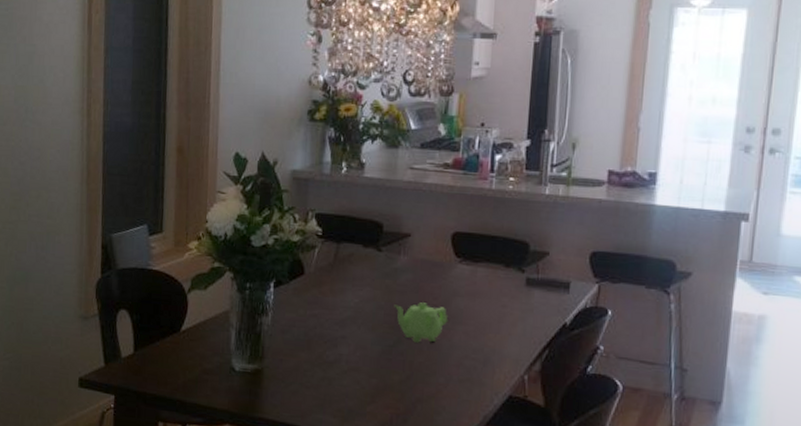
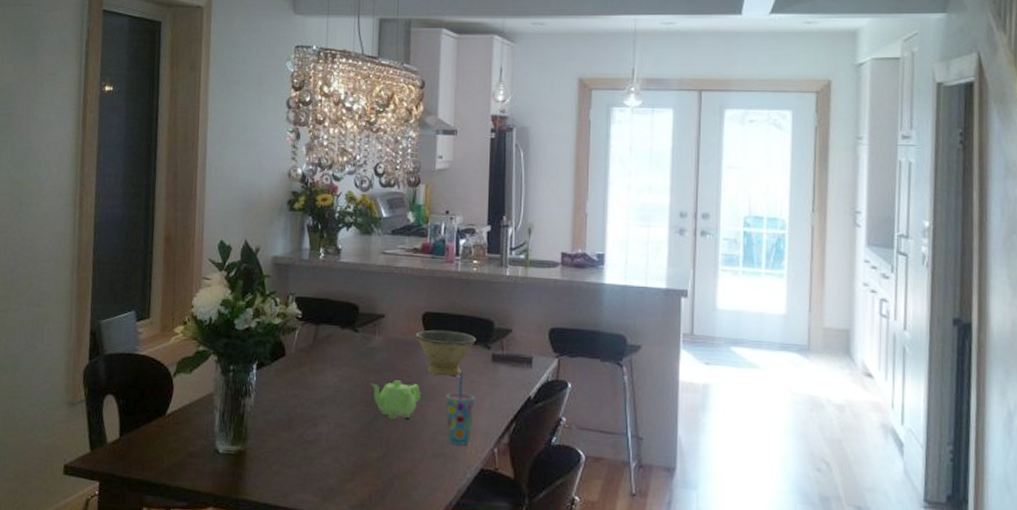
bowl: none [444,251,510,300] -> present [416,330,477,377]
cup: none [473,297,505,371] -> present [446,373,474,445]

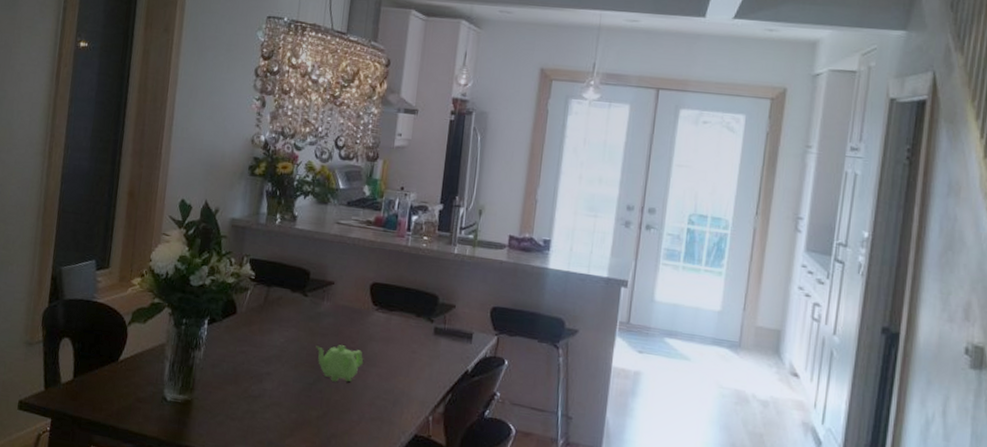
bowl: present [416,330,477,377] -> none [362,300,421,346]
cup: present [446,373,474,445] -> none [384,343,414,411]

